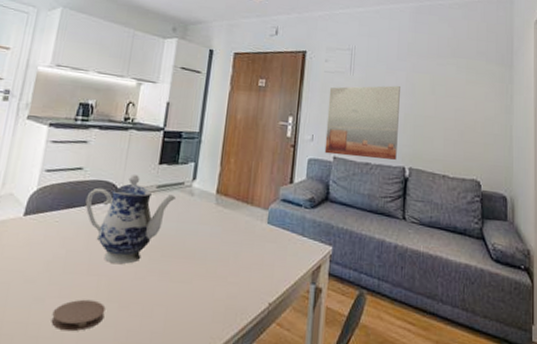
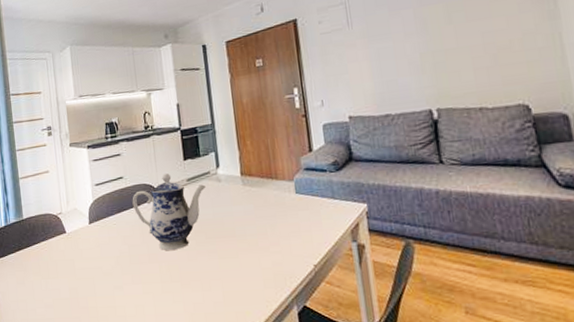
coaster: present [51,299,106,332] -> none [131,282,172,310]
wall art: present [324,85,400,160] -> none [329,26,420,116]

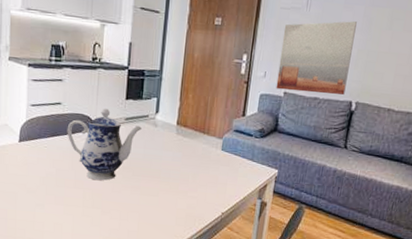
wall art: none [329,26,420,116] -> present [275,21,357,95]

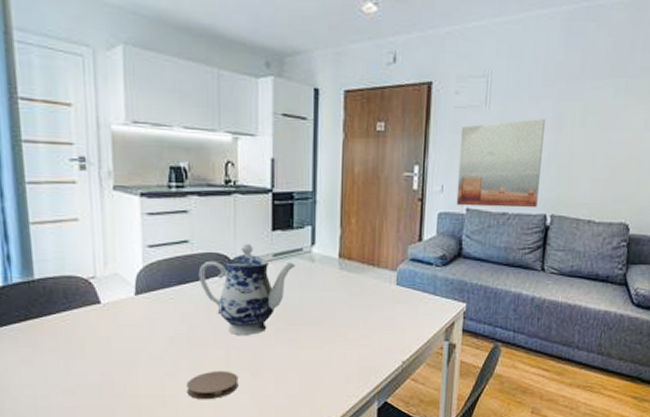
coaster: none [51,206,91,229] -> present [186,370,239,400]

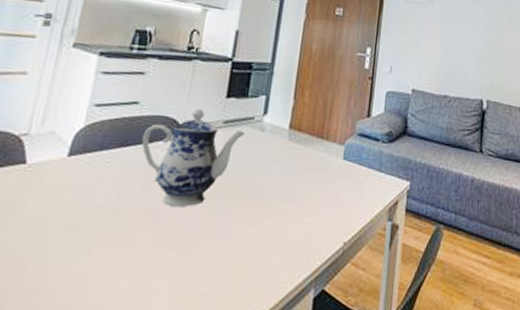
coaster: present [186,370,239,400] -> none [99,247,164,284]
wall art: present [456,119,545,208] -> none [403,17,479,93]

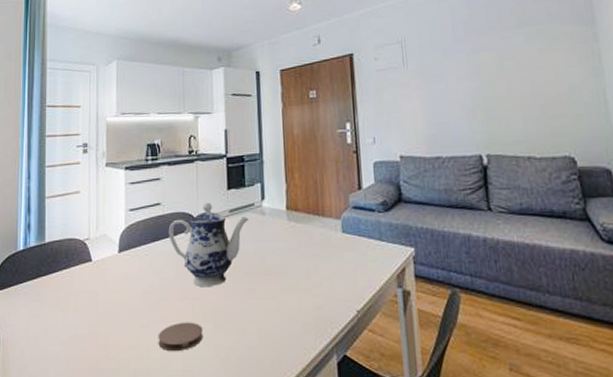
coaster: none [99,247,164,284] -> present [158,322,203,352]

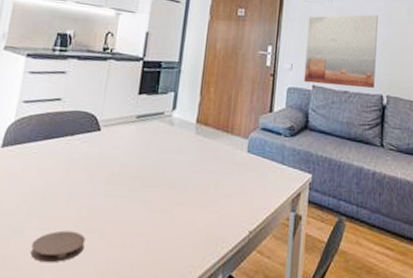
teapot: present [168,202,248,286] -> none [64,104,155,194]
wall art: none [384,70,471,154] -> present [303,14,378,88]

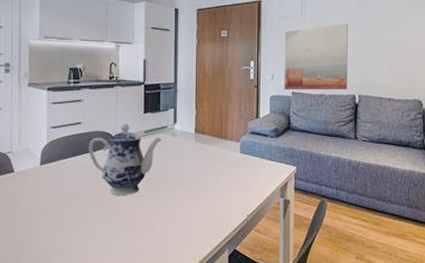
coaster: present [30,230,86,263] -> none [76,225,117,250]
teapot: none [64,104,155,194] -> present [88,123,161,195]

